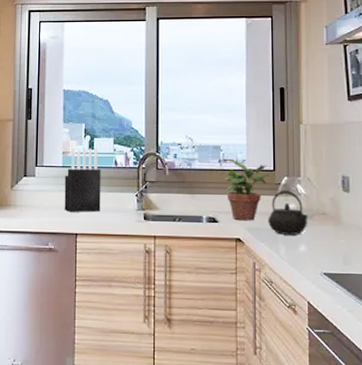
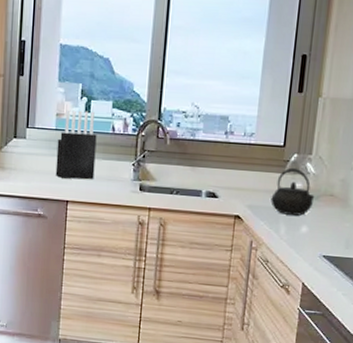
potted plant: present [223,158,270,221] -> none [228,130,279,198]

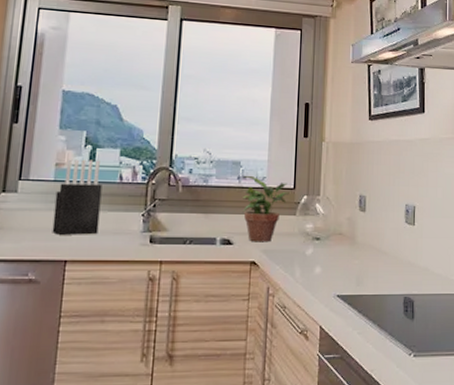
potted plant: none [228,130,279,198] -> present [242,175,290,243]
kettle: present [271,167,315,216] -> none [285,209,325,257]

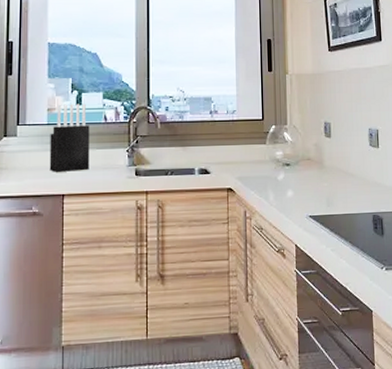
potted plant: present [242,175,290,243] -> none [214,109,259,171]

